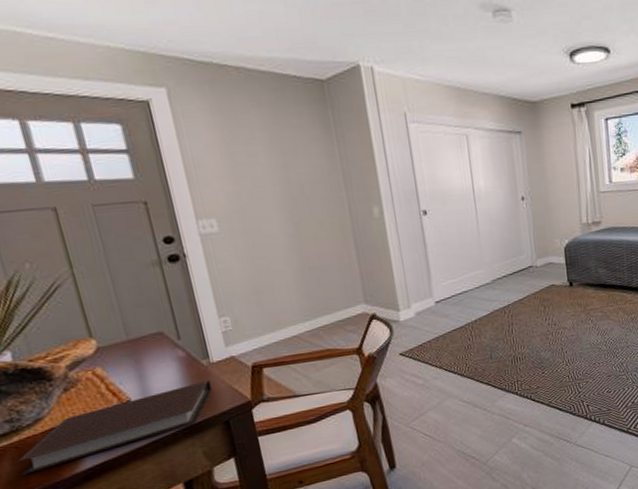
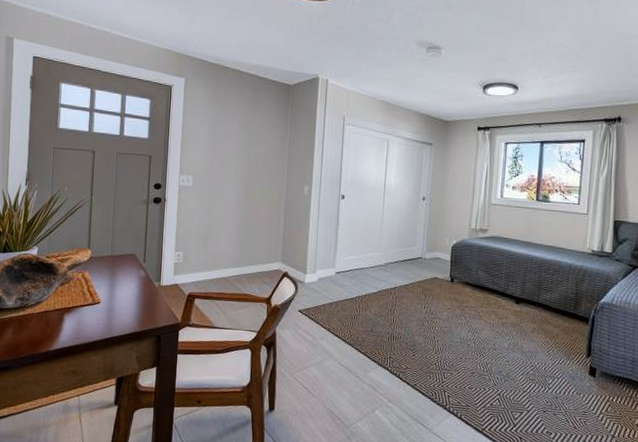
notebook: present [17,380,212,476] -> none [16,298,156,343]

